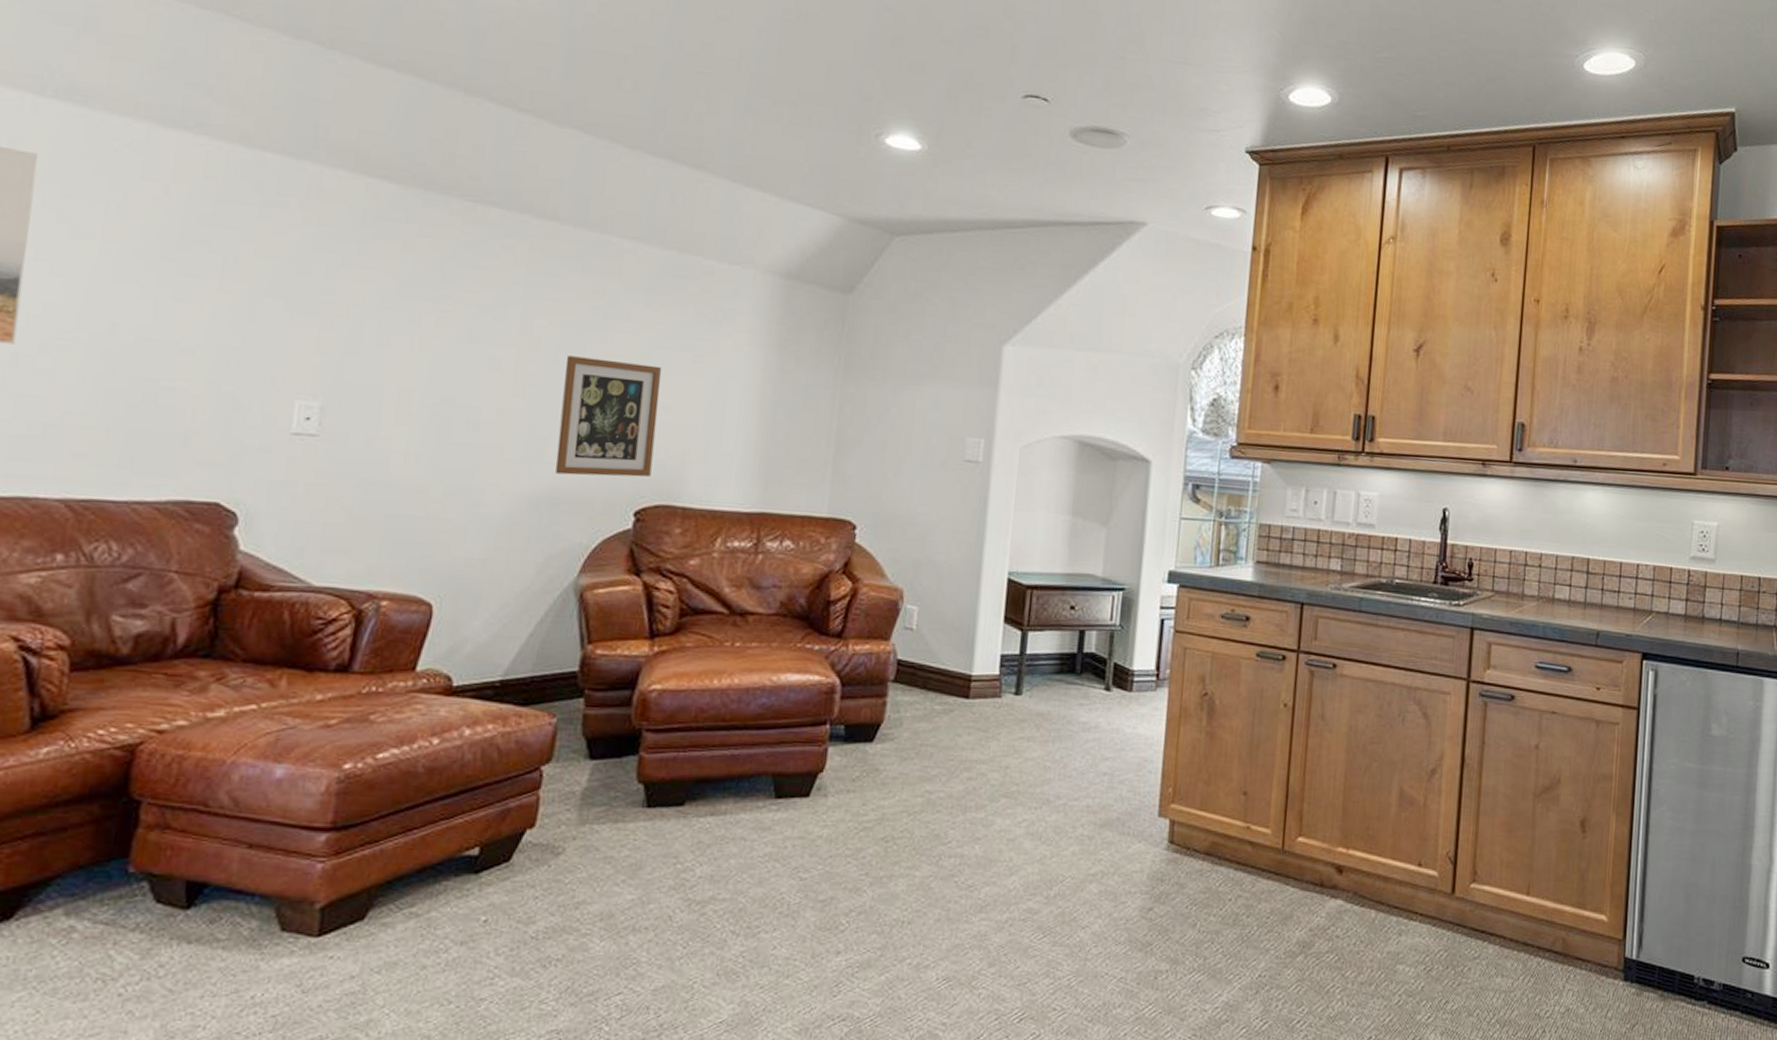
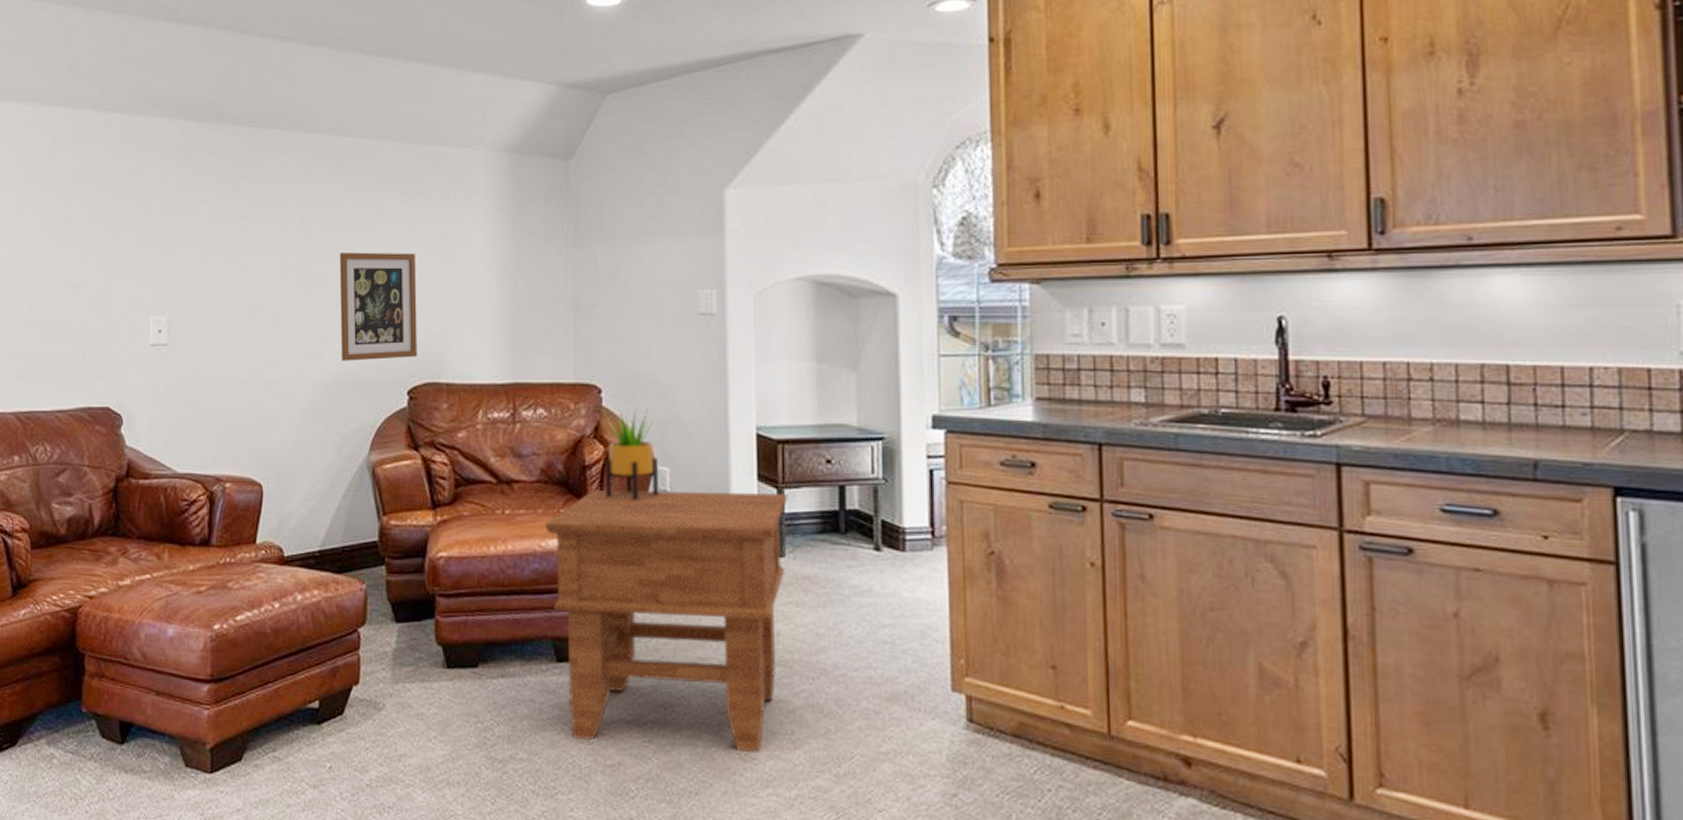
side table: none [778,625,1031,881] -> present [546,490,788,754]
potted plant: none [849,547,910,638] -> present [604,408,658,502]

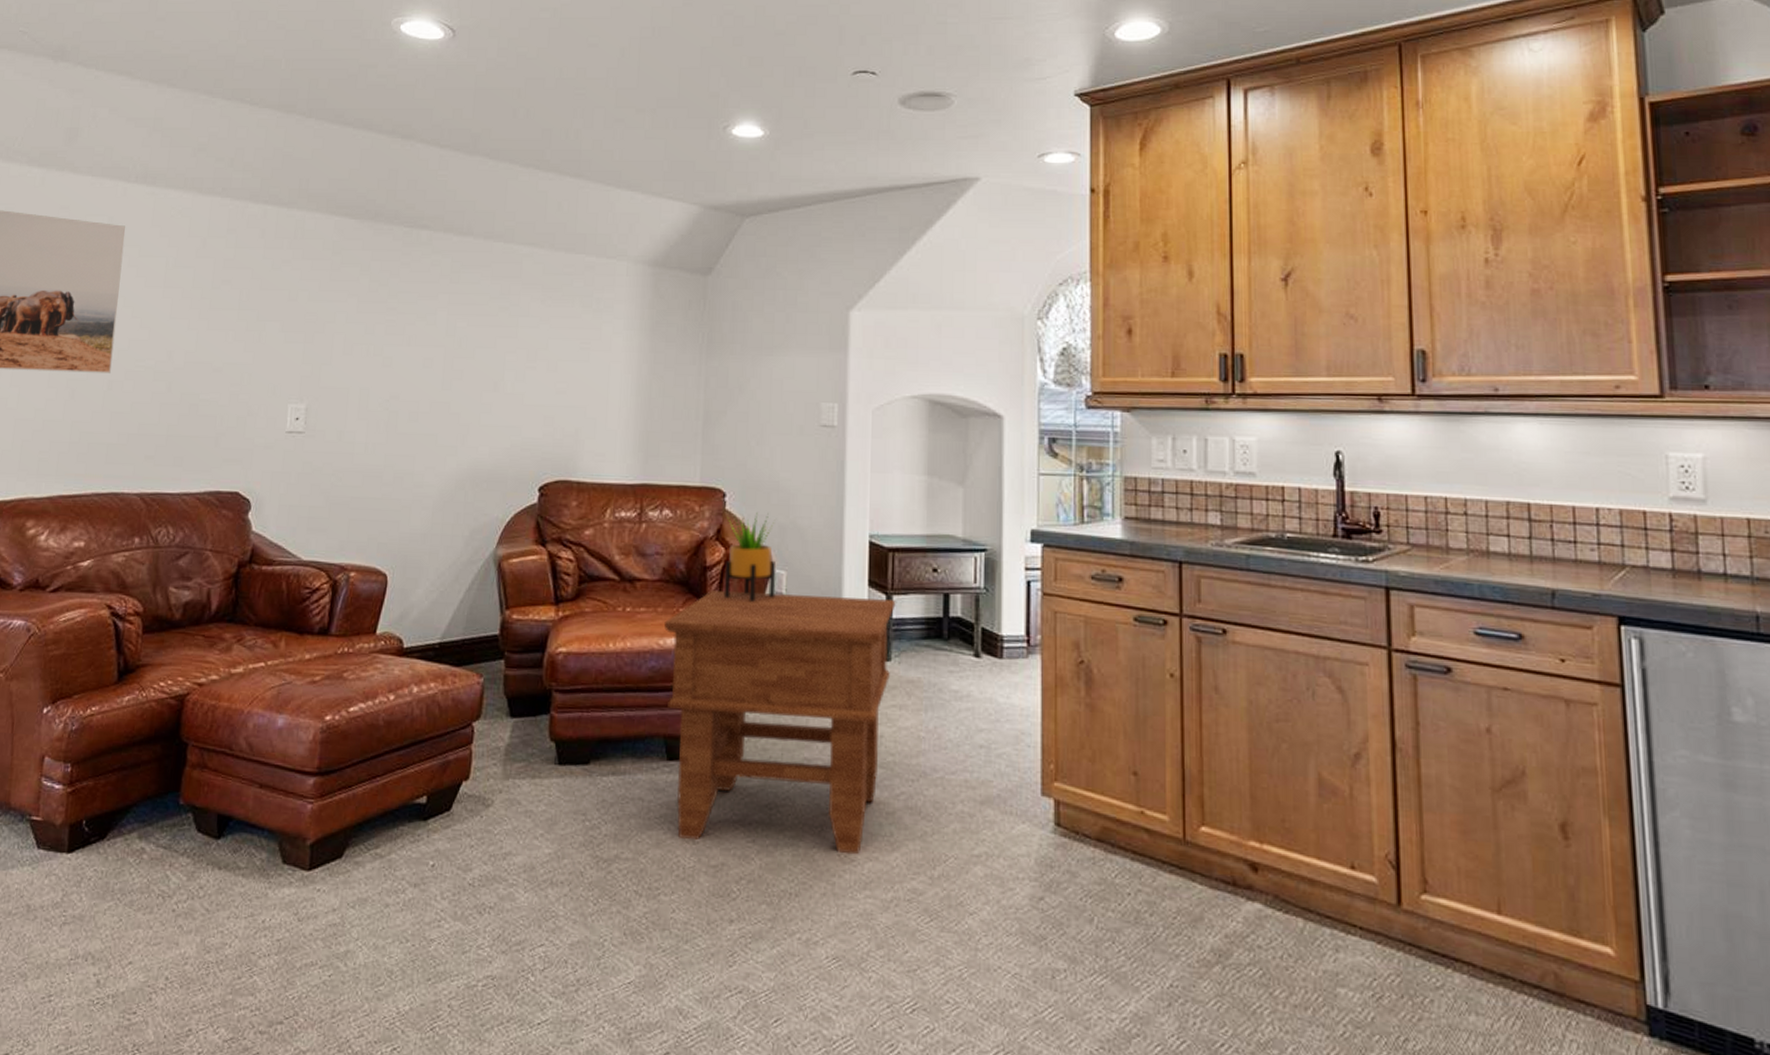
wall art: present [339,252,417,361] -> none [475,351,556,457]

